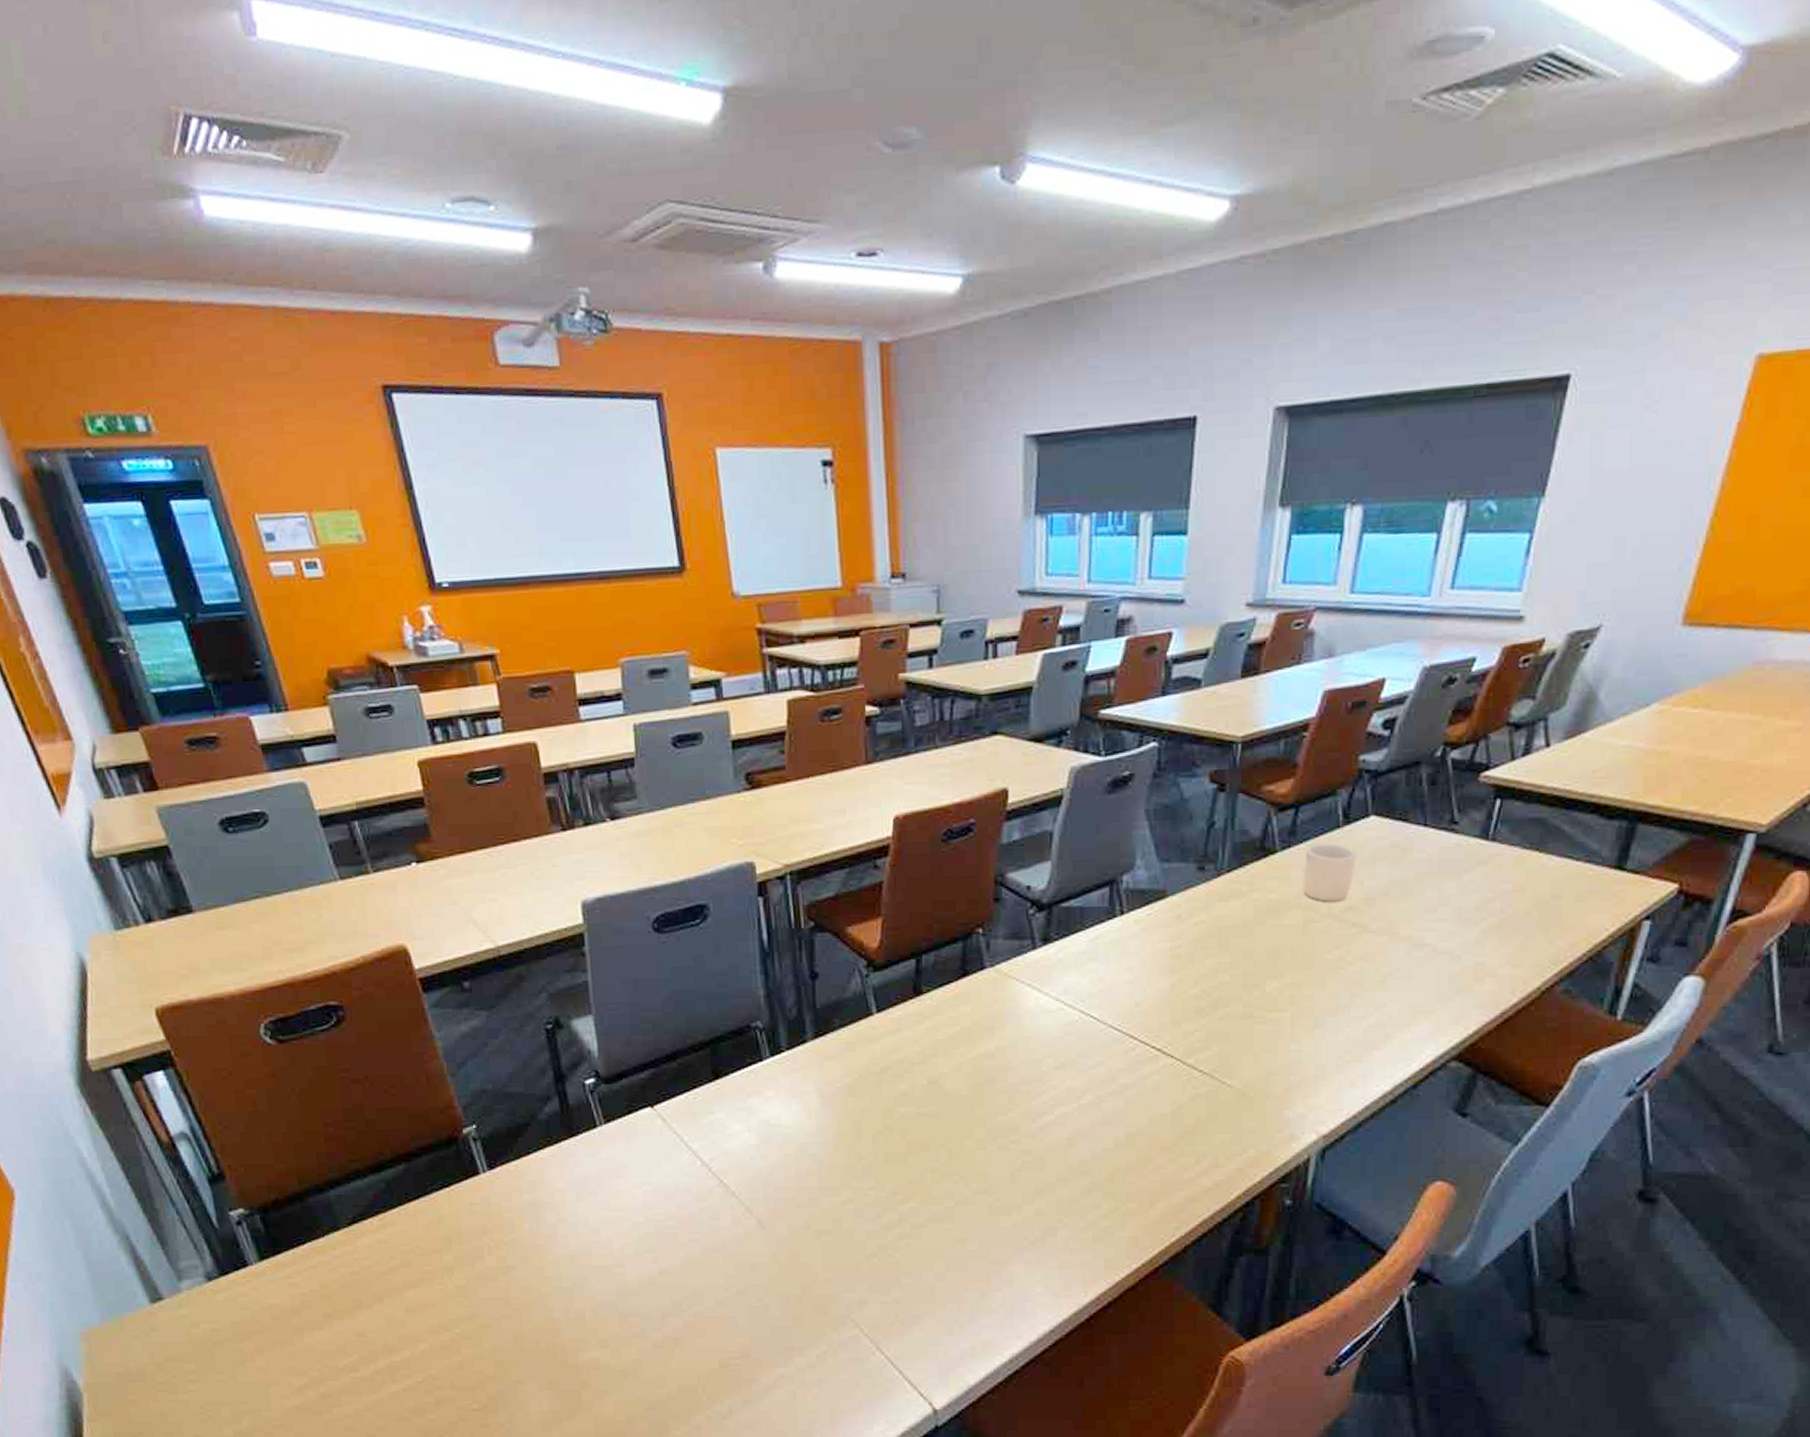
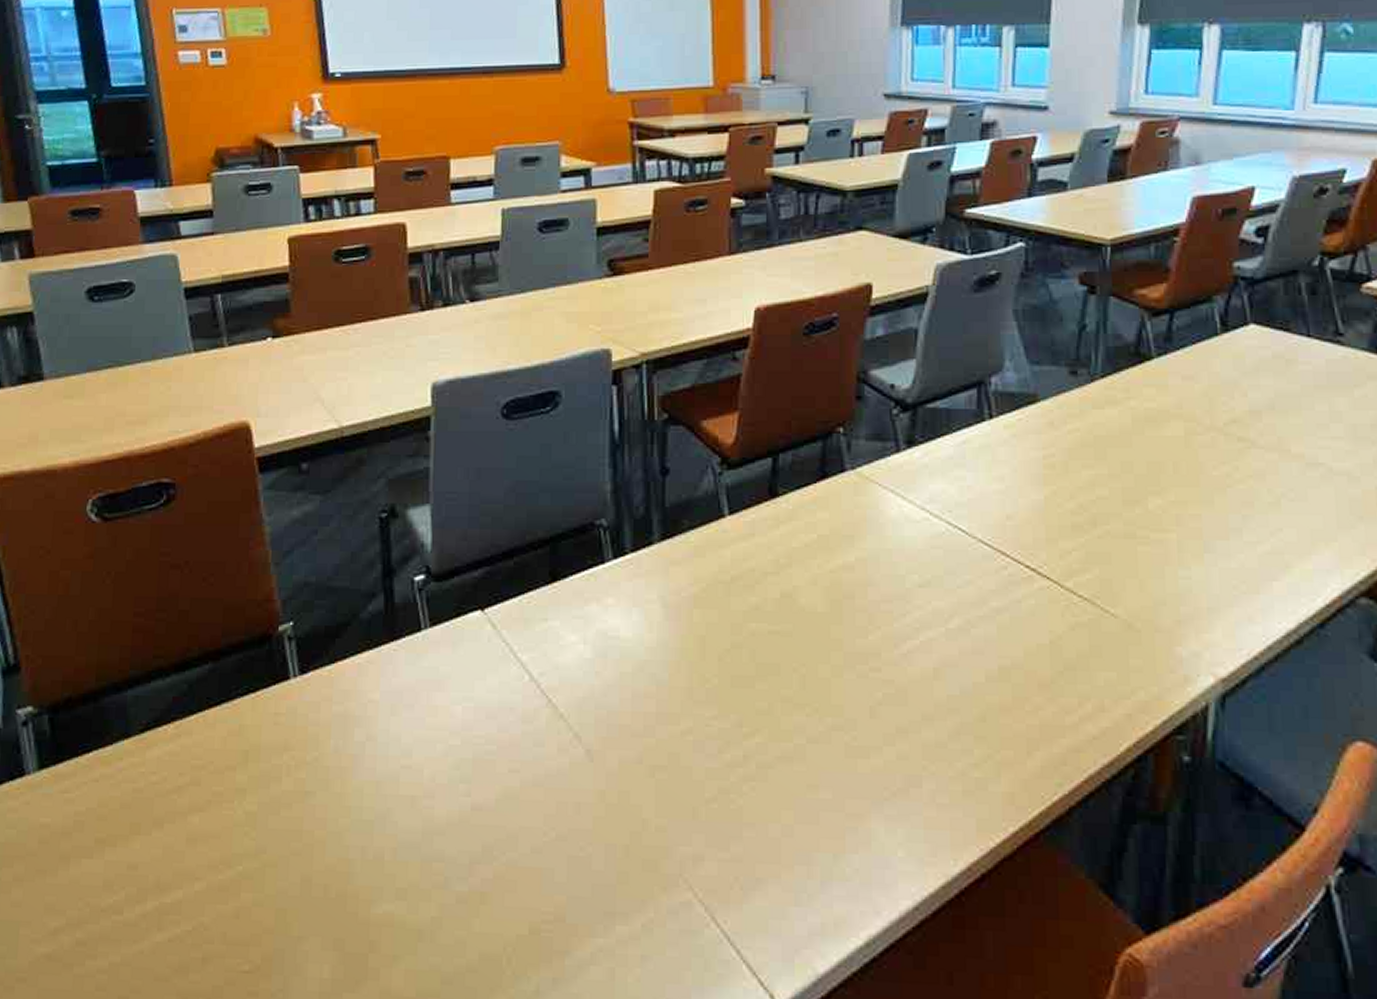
mug: present [1302,843,1357,902] -> none [1182,351,1238,413]

